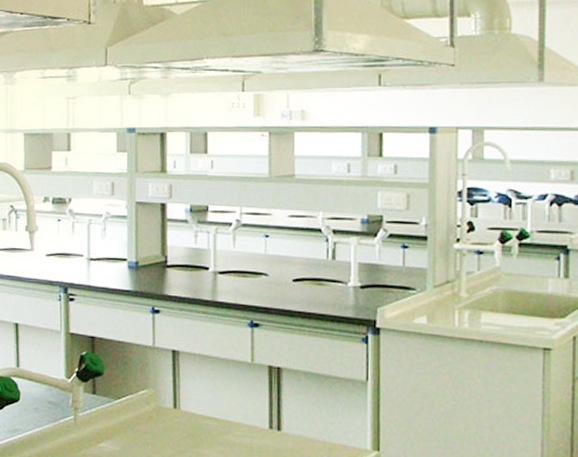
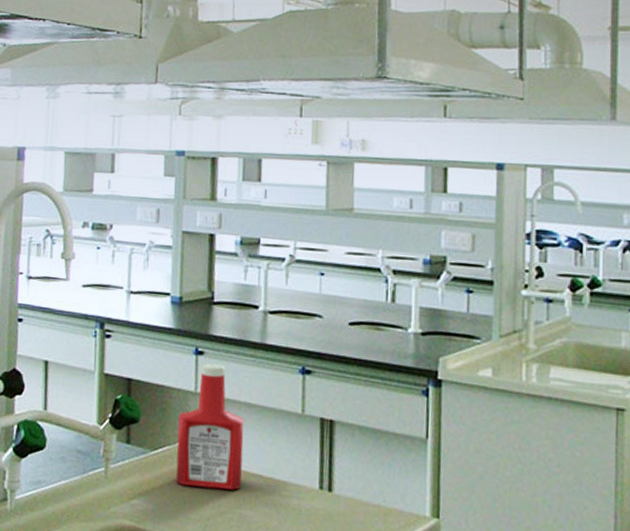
ketchup bottle: none [138,320,199,432] -> present [175,363,244,490]

